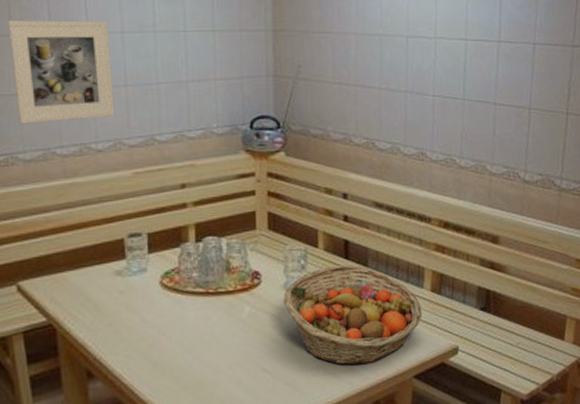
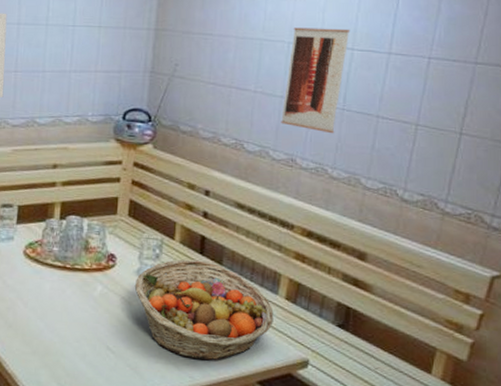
wall art: none [408,19,463,124] -> present [281,27,351,134]

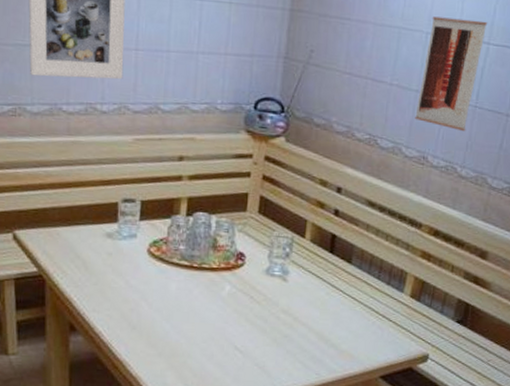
fruit basket: present [134,259,274,361] -> none [263,258,399,358]

